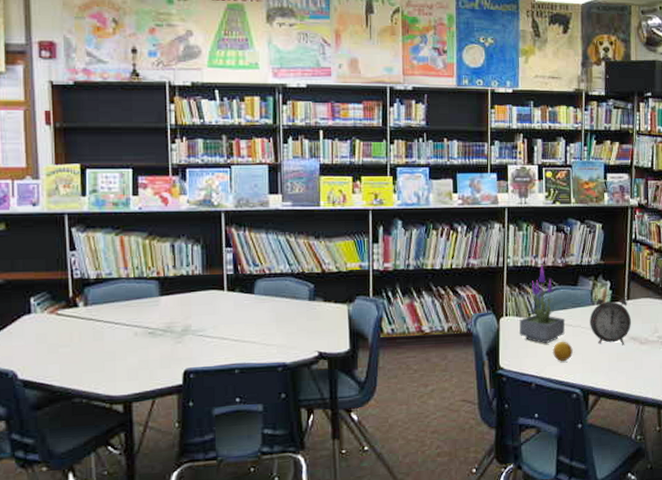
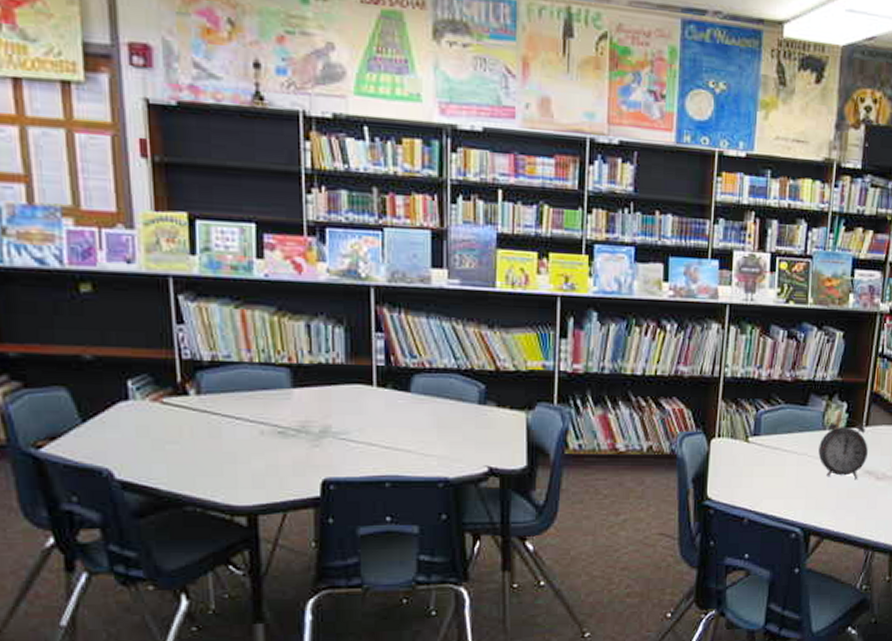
potted plant: present [519,265,566,344] -> none [733,377,790,473]
fruit: present [553,341,573,362] -> none [771,470,796,495]

